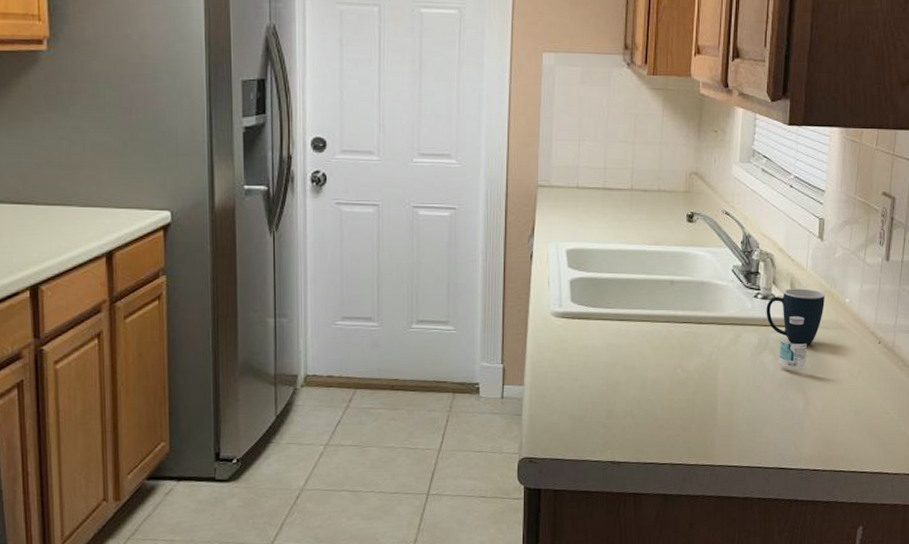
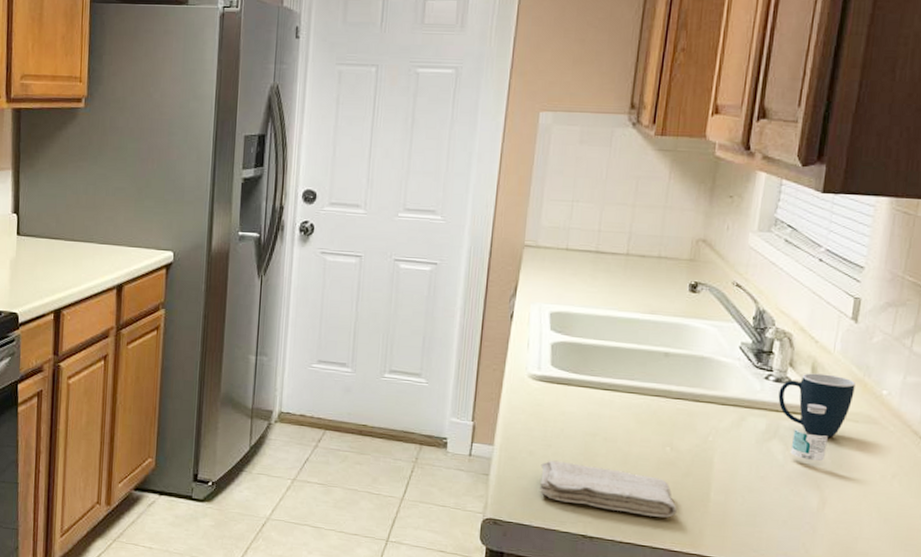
washcloth: none [569,393,690,435] -> present [540,460,677,518]

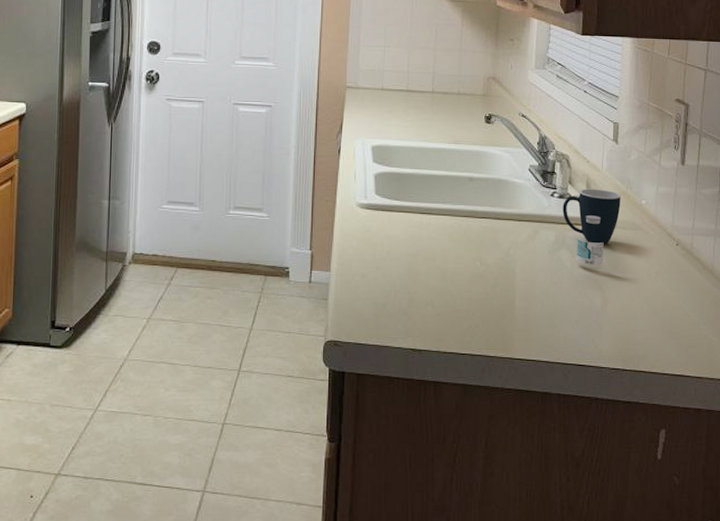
washcloth: present [540,460,677,518] -> none [372,281,489,326]

